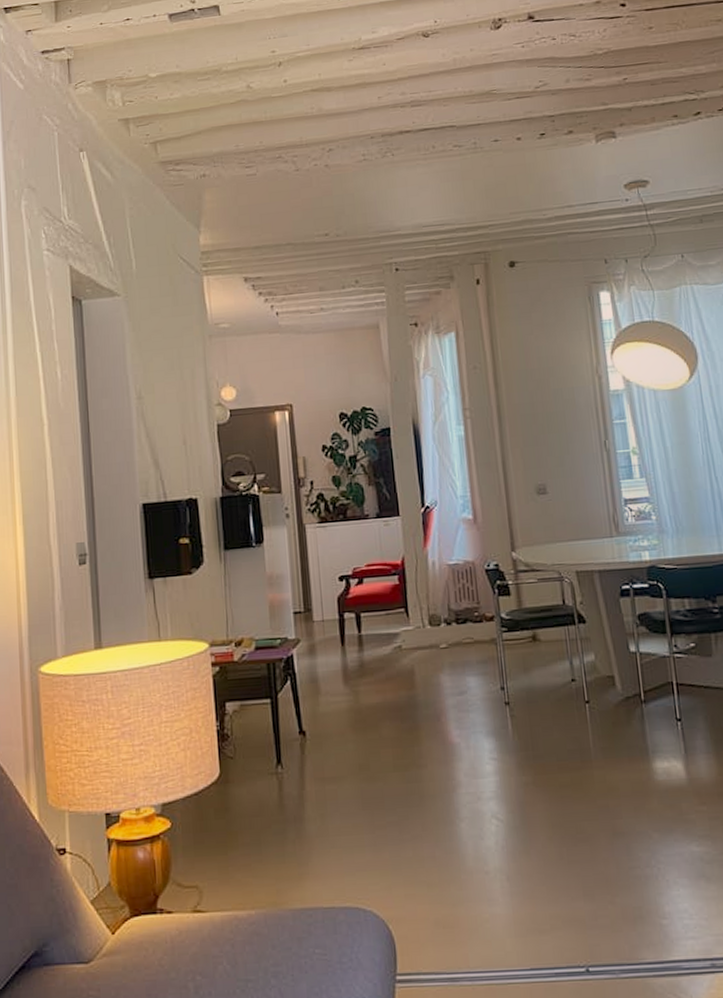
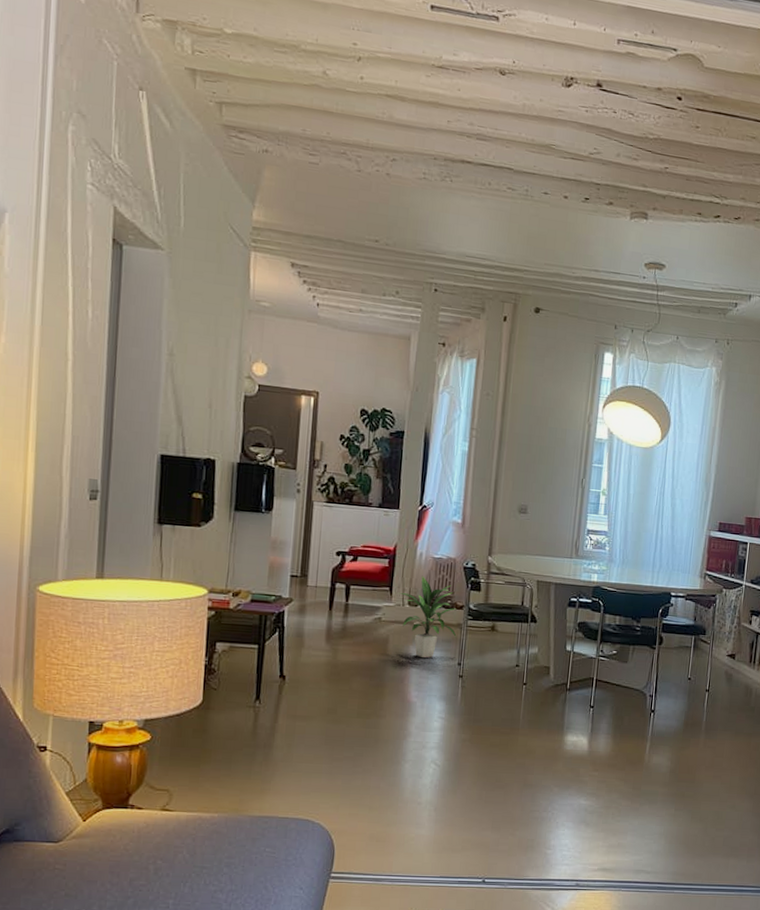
indoor plant: none [415,588,493,688] -> present [398,575,457,659]

